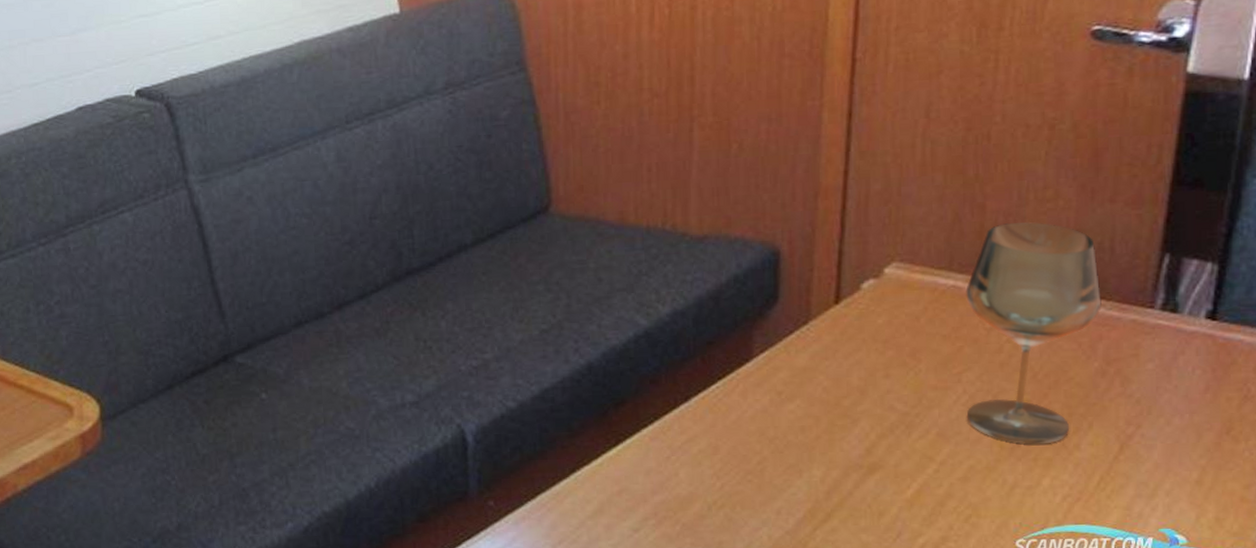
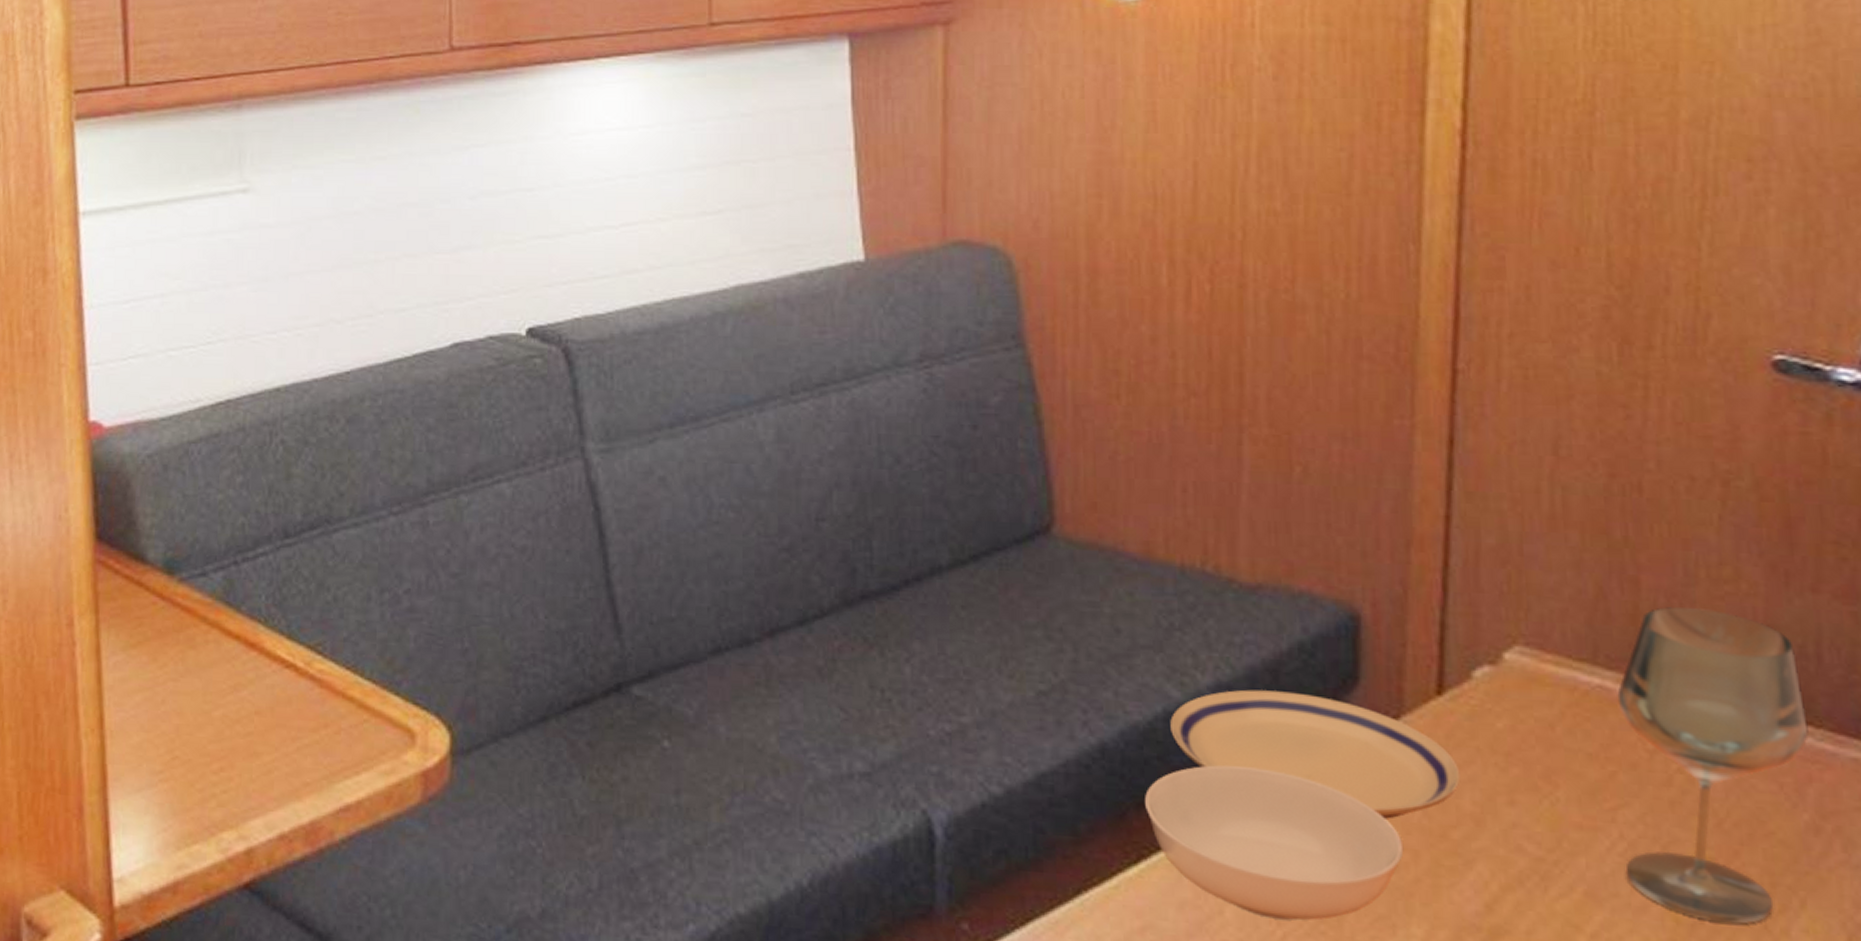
bowl: none [620,369,809,475] -> present [1144,765,1404,920]
plate: none [639,312,851,397] -> present [1170,689,1461,819]

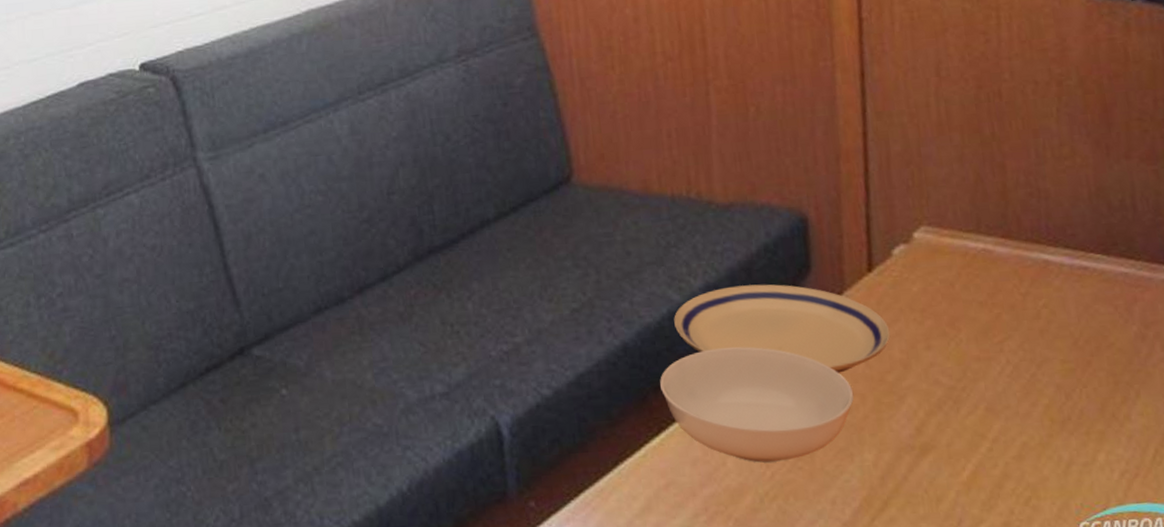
wine glass: present [1617,607,1809,924] -> none [996,181,1132,417]

